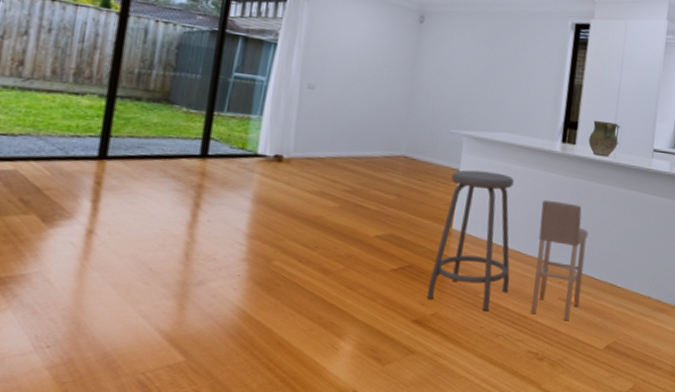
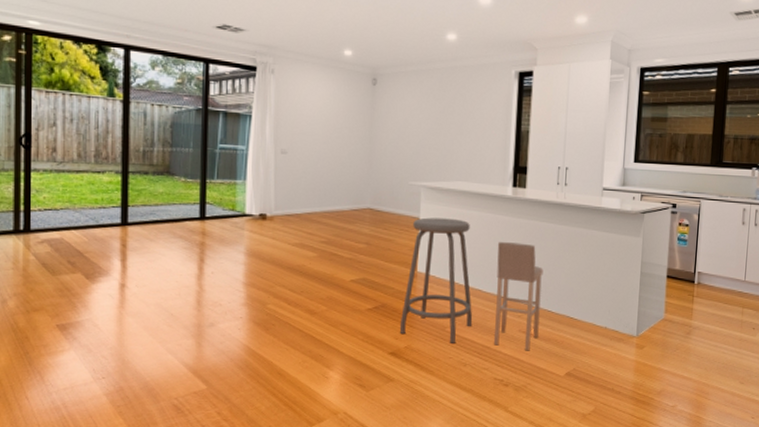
ceramic jug: present [588,120,618,158] -> none [538,163,567,199]

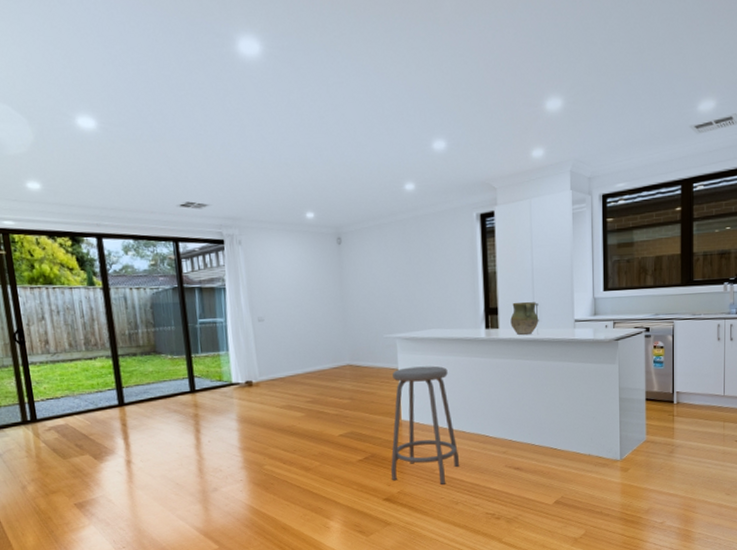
bar stool: present [493,241,544,351] -> none [476,382,525,485]
ceramic jug: none [538,163,567,199] -> present [510,301,539,336]

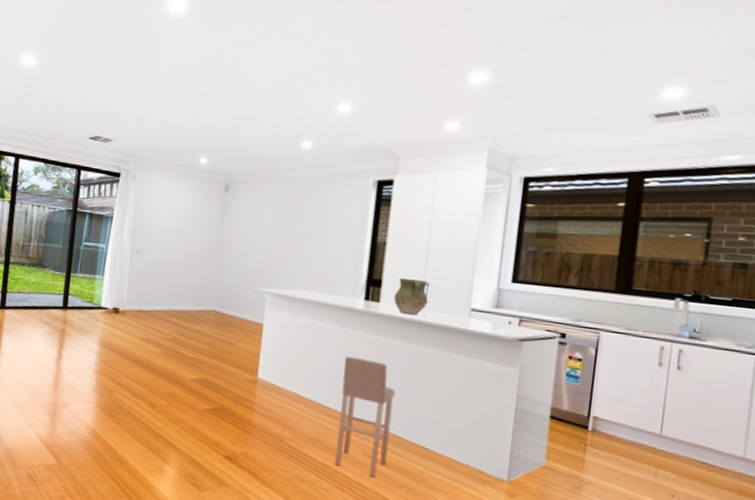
bar stool: present [390,365,460,485] -> none [236,324,316,457]
bar stool: none [476,382,525,485] -> present [334,356,396,478]

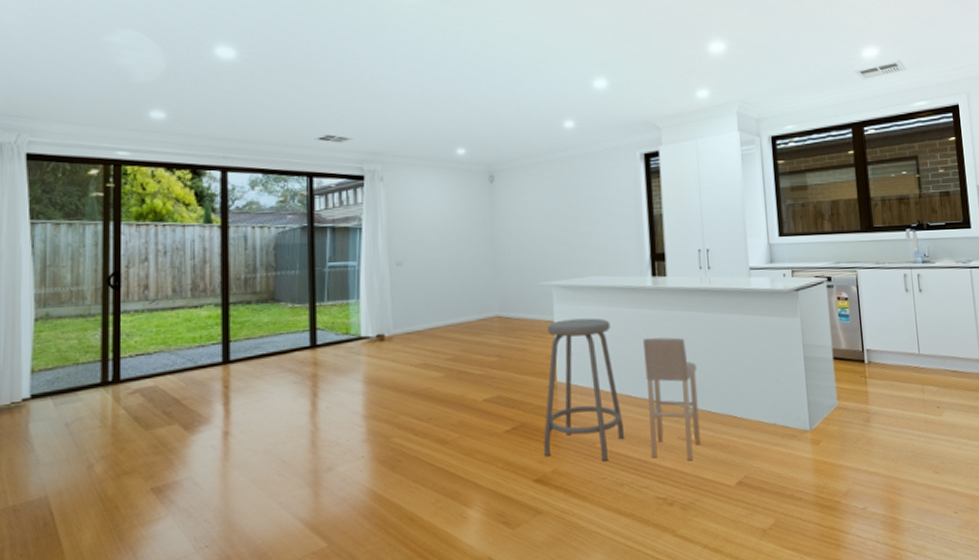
bar stool: none [236,324,316,457] -> present [543,318,625,461]
ceramic jug: present [394,277,428,316] -> none [679,247,711,285]

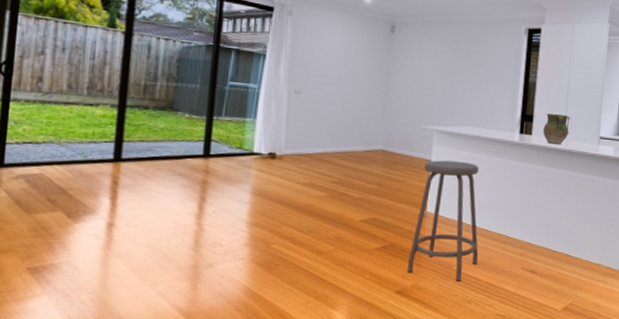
bar stool: present [642,337,701,461] -> none [497,183,545,288]
ceramic jug: none [679,247,711,285] -> present [543,113,569,145]

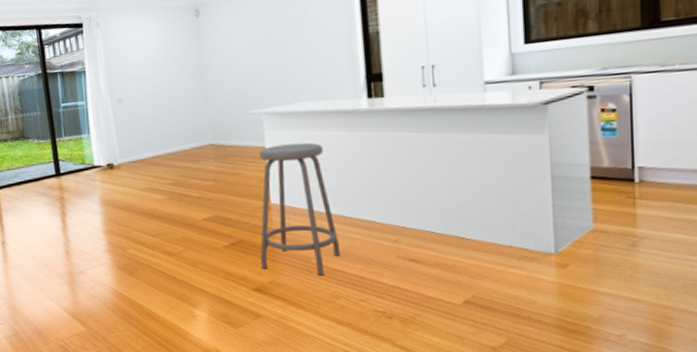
ceramic jug: present [543,113,569,145] -> none [399,63,436,104]

